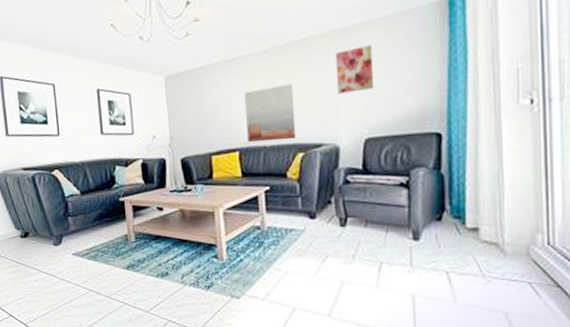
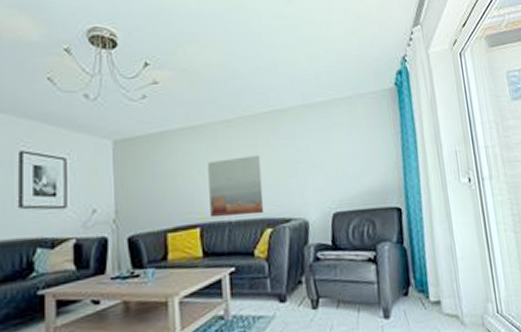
wall art: present [335,44,374,94] -> none [301,121,339,168]

